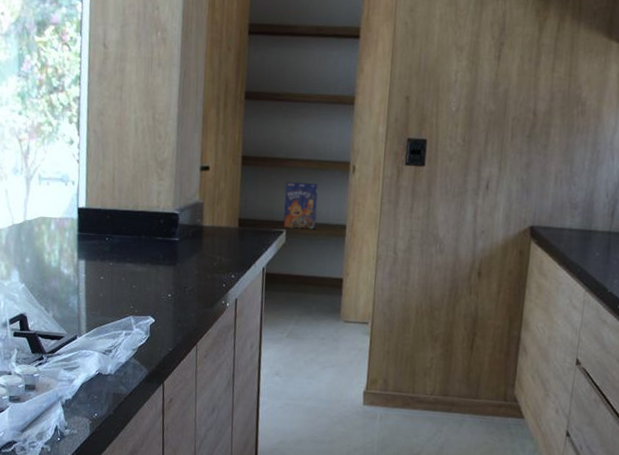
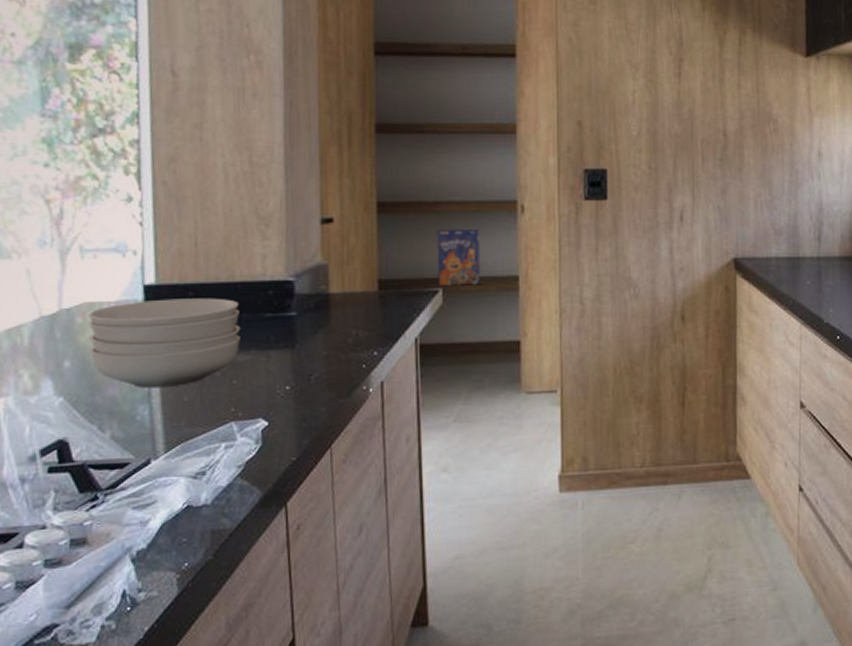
bowl: none [42,219,141,286] -> present [88,298,241,389]

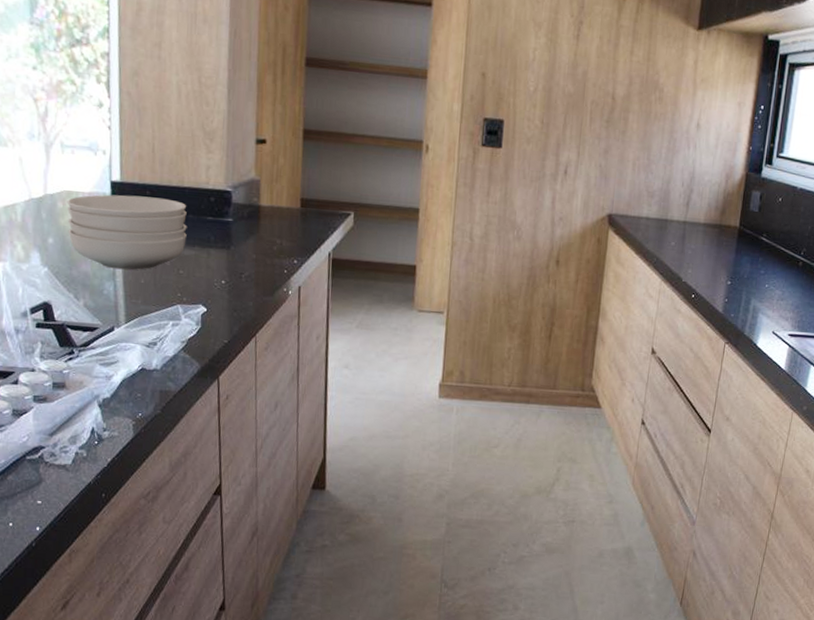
cereal box: present [437,228,481,286] -> none [350,159,389,213]

